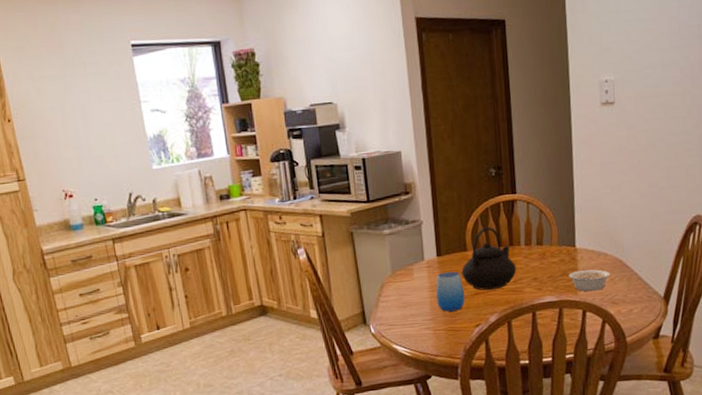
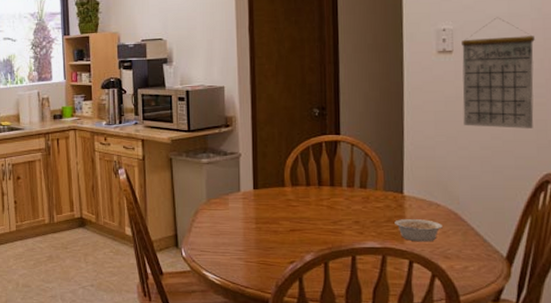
cup: present [436,271,465,312] -> none [250,205,280,245]
teapot: present [461,227,517,291] -> none [278,165,337,229]
calendar: none [622,66,684,176] -> present [461,17,535,129]

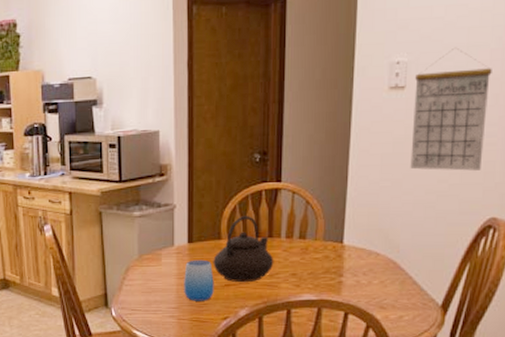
cup: none [250,205,280,245] -> present [184,259,214,301]
teapot: none [278,165,337,229] -> present [213,216,274,283]
legume: present [394,219,443,242] -> none [332,269,381,293]

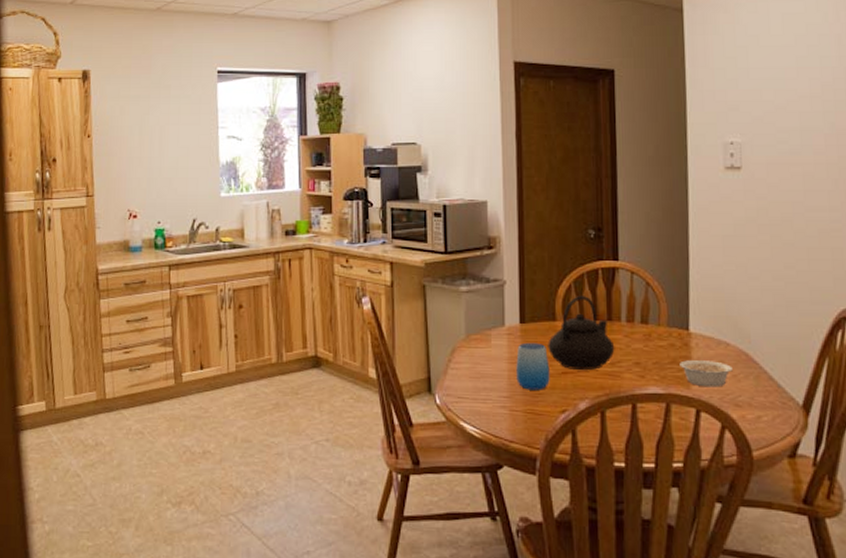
legume: none [332,269,381,293] -> present [679,360,733,388]
calendar: present [410,47,492,171] -> none [751,130,829,257]

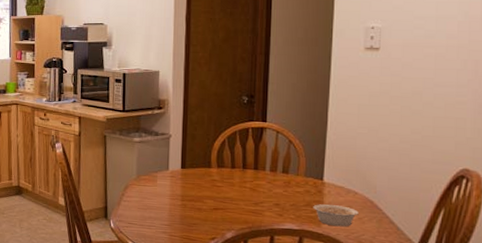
cup: present [516,342,550,390] -> none [176,183,204,221]
teapot: present [548,296,615,371] -> none [203,149,259,208]

